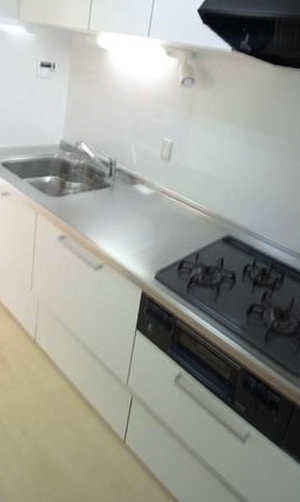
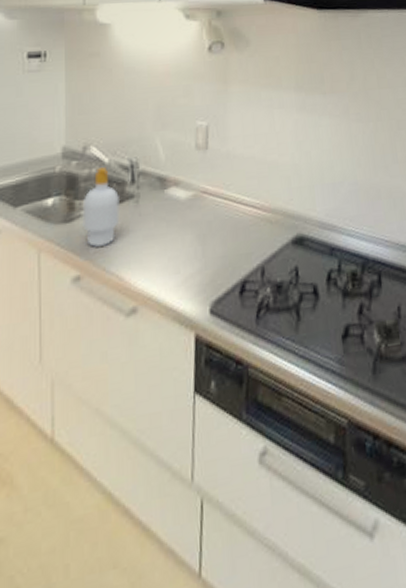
soap bottle: none [70,160,99,218] -> present [82,167,120,247]

